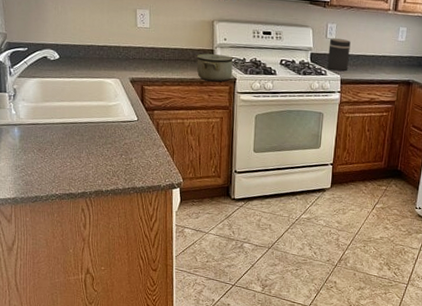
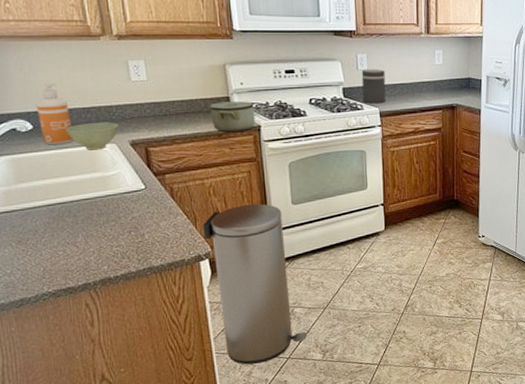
soap dispenser: none [63,22,88,74] -> present [36,84,74,145]
bowl: none [82,59,123,83] -> present [65,123,119,150]
pedal bin: none [178,146,251,285] -> present [202,204,307,365]

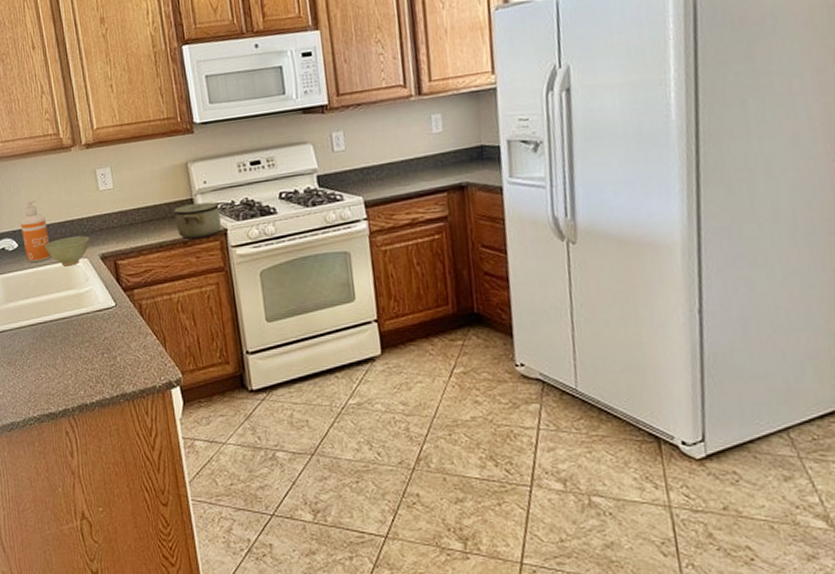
pedal bin: present [202,204,307,365] -> none [172,321,293,518]
cylinder: present [361,69,386,104] -> none [338,148,371,192]

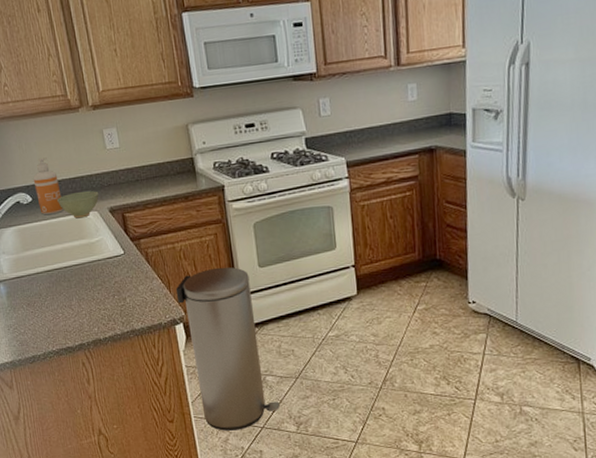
pedal bin: none [172,321,293,518] -> present [175,267,280,431]
cooking pot: present [174,201,221,239] -> none [176,160,219,194]

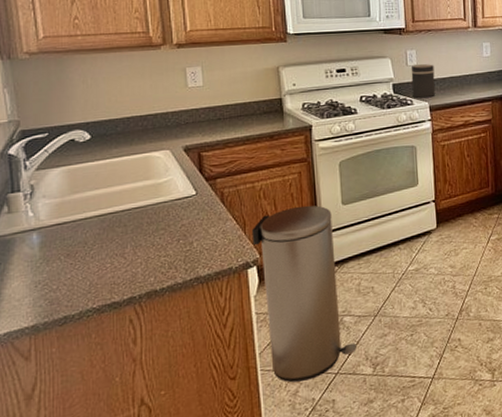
soap dispenser: present [33,157,64,215] -> none [95,93,129,154]
bowl: present [56,191,99,219] -> none [121,129,174,158]
cylinder: none [324,113,353,154] -> present [411,64,435,99]

